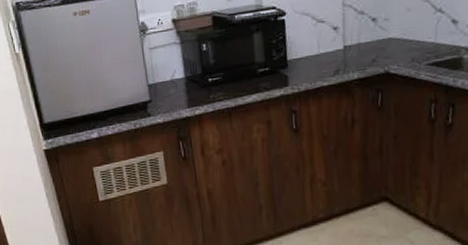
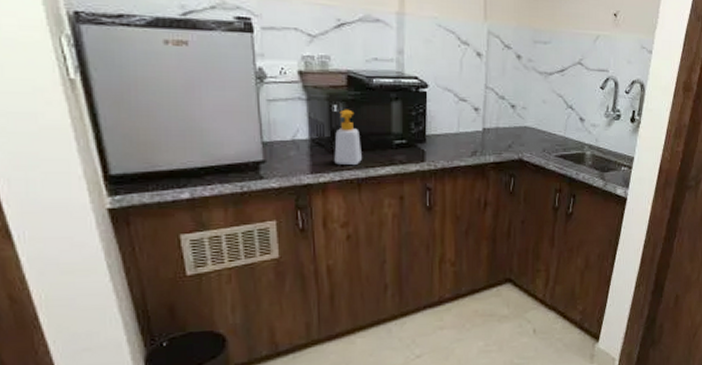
soap bottle: none [206,46,230,97] -> present [334,109,362,166]

